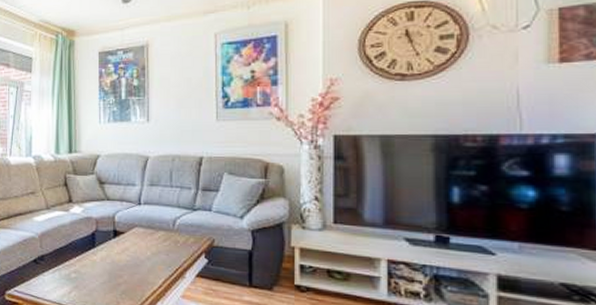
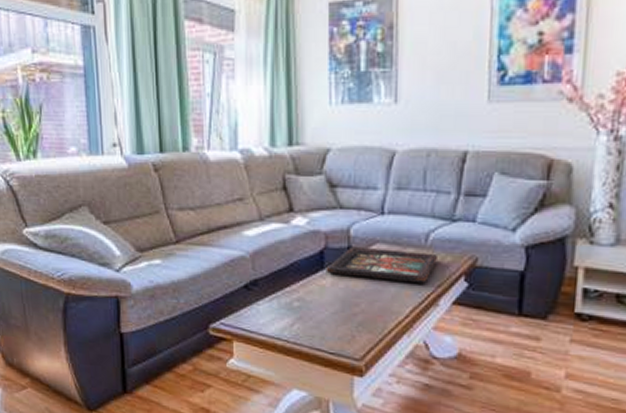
decorative tray: none [96,229,184,260] -> present [326,246,439,284]

